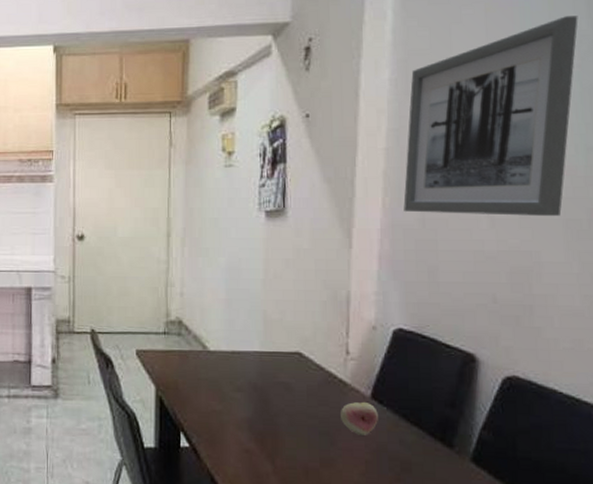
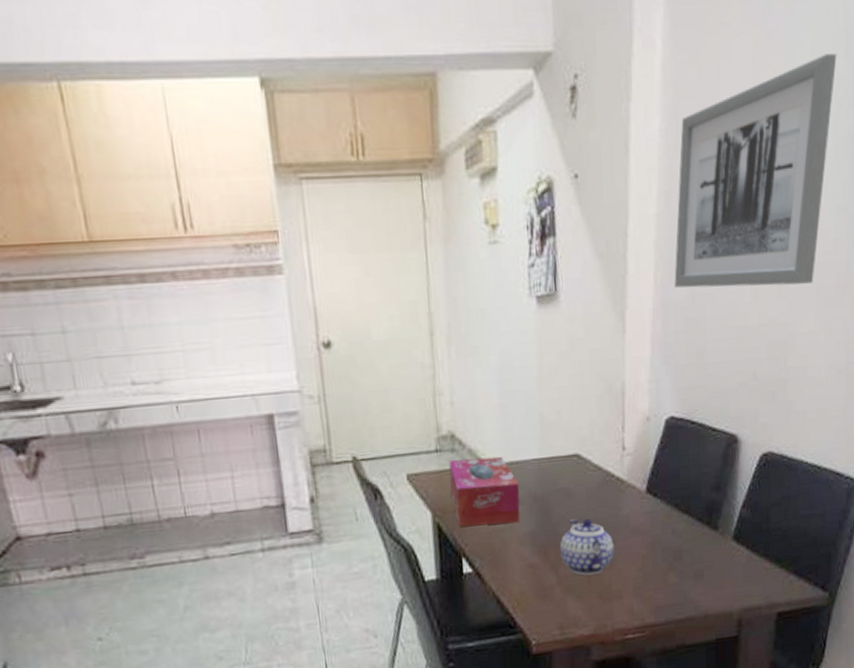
tissue box: none [175,342,240,408] -> present [448,456,521,527]
teapot: none [277,413,335,471] -> present [559,519,614,576]
fruit: present [341,401,378,435] -> none [619,496,653,532]

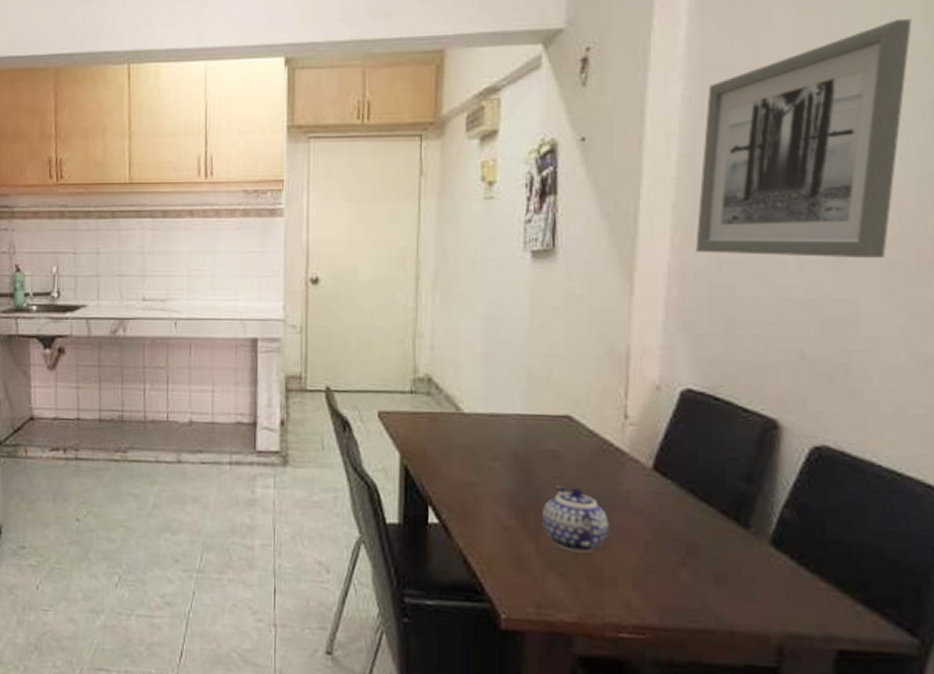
tissue box: present [448,456,521,527] -> none [423,402,499,479]

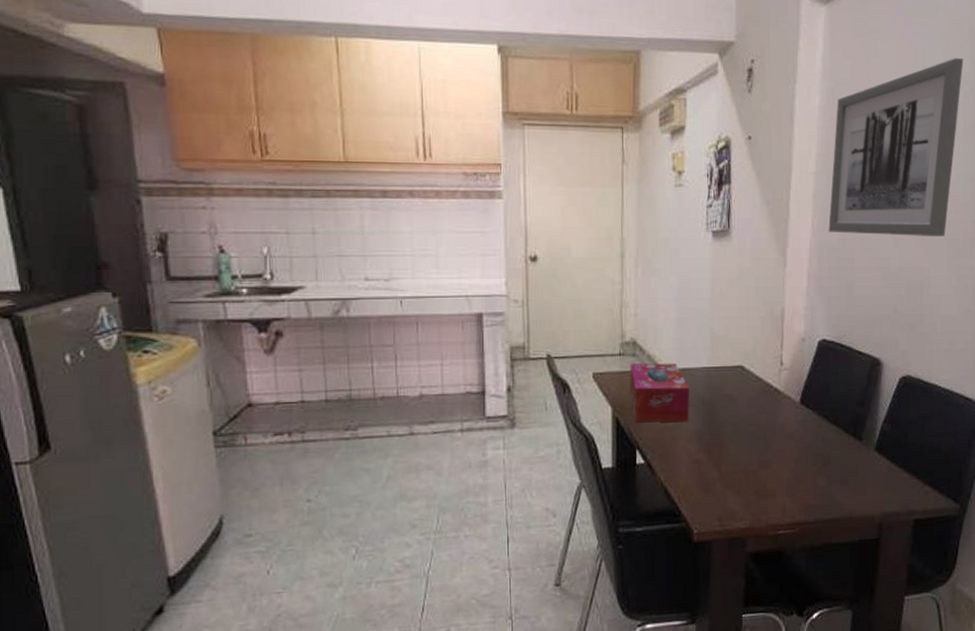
tissue box: none [423,402,499,479] -> present [630,363,690,423]
teapot: present [541,486,609,553] -> none [722,422,770,474]

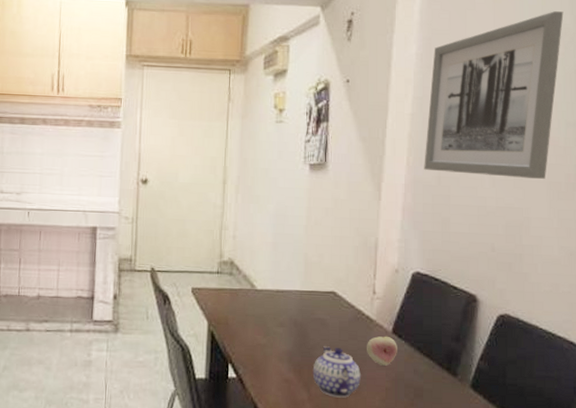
tissue box: present [630,363,690,423] -> none [225,281,283,342]
teapot: none [722,422,770,474] -> present [312,346,361,398]
fruit: none [775,406,805,437] -> present [367,336,397,366]

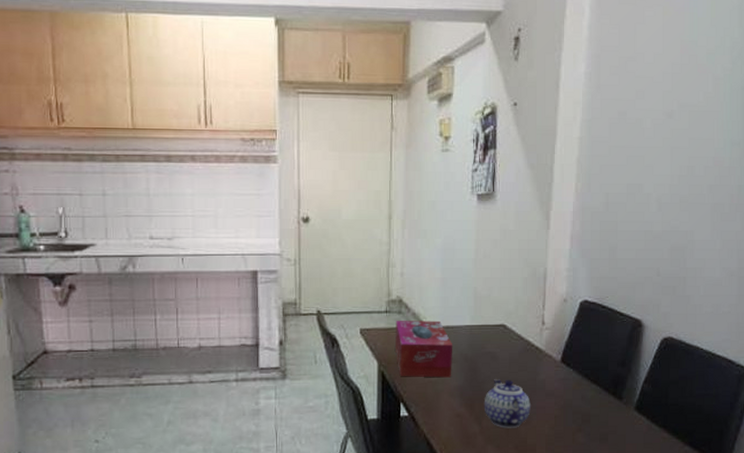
tissue box: none [225,281,283,342] -> present [395,320,453,378]
fruit: present [367,336,397,366] -> none [536,365,566,394]
wall art: present [424,11,564,179] -> none [592,24,732,201]

